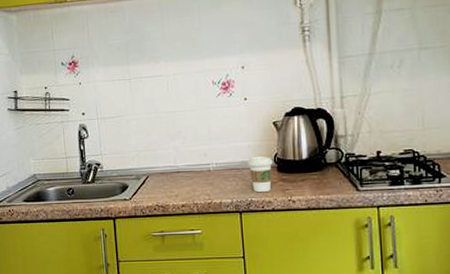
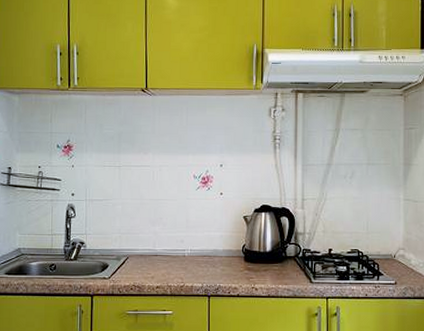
coffee cup: present [246,156,273,193] -> none [218,246,241,280]

